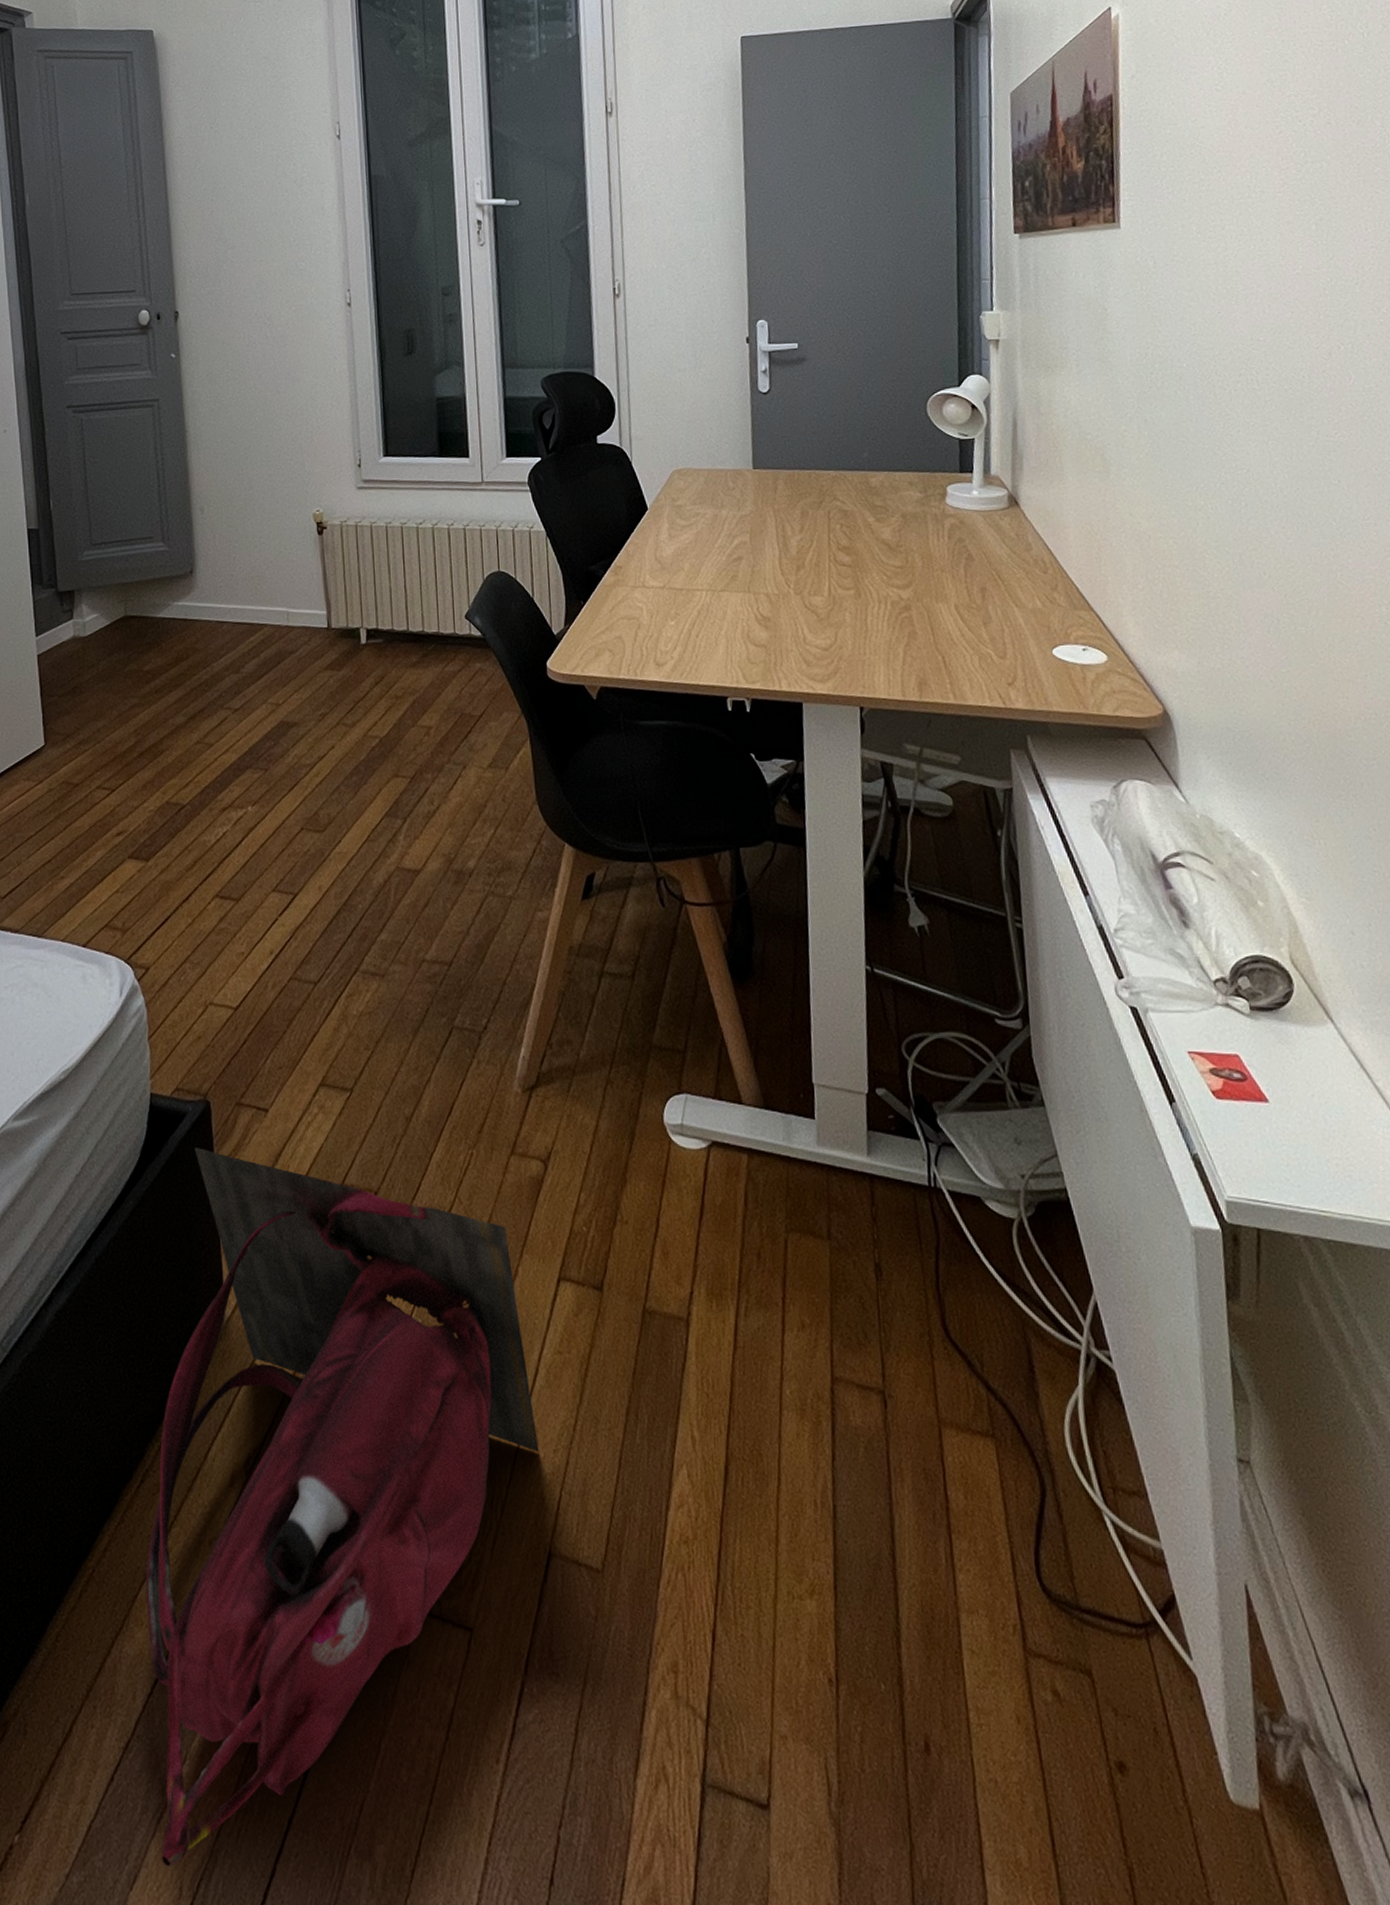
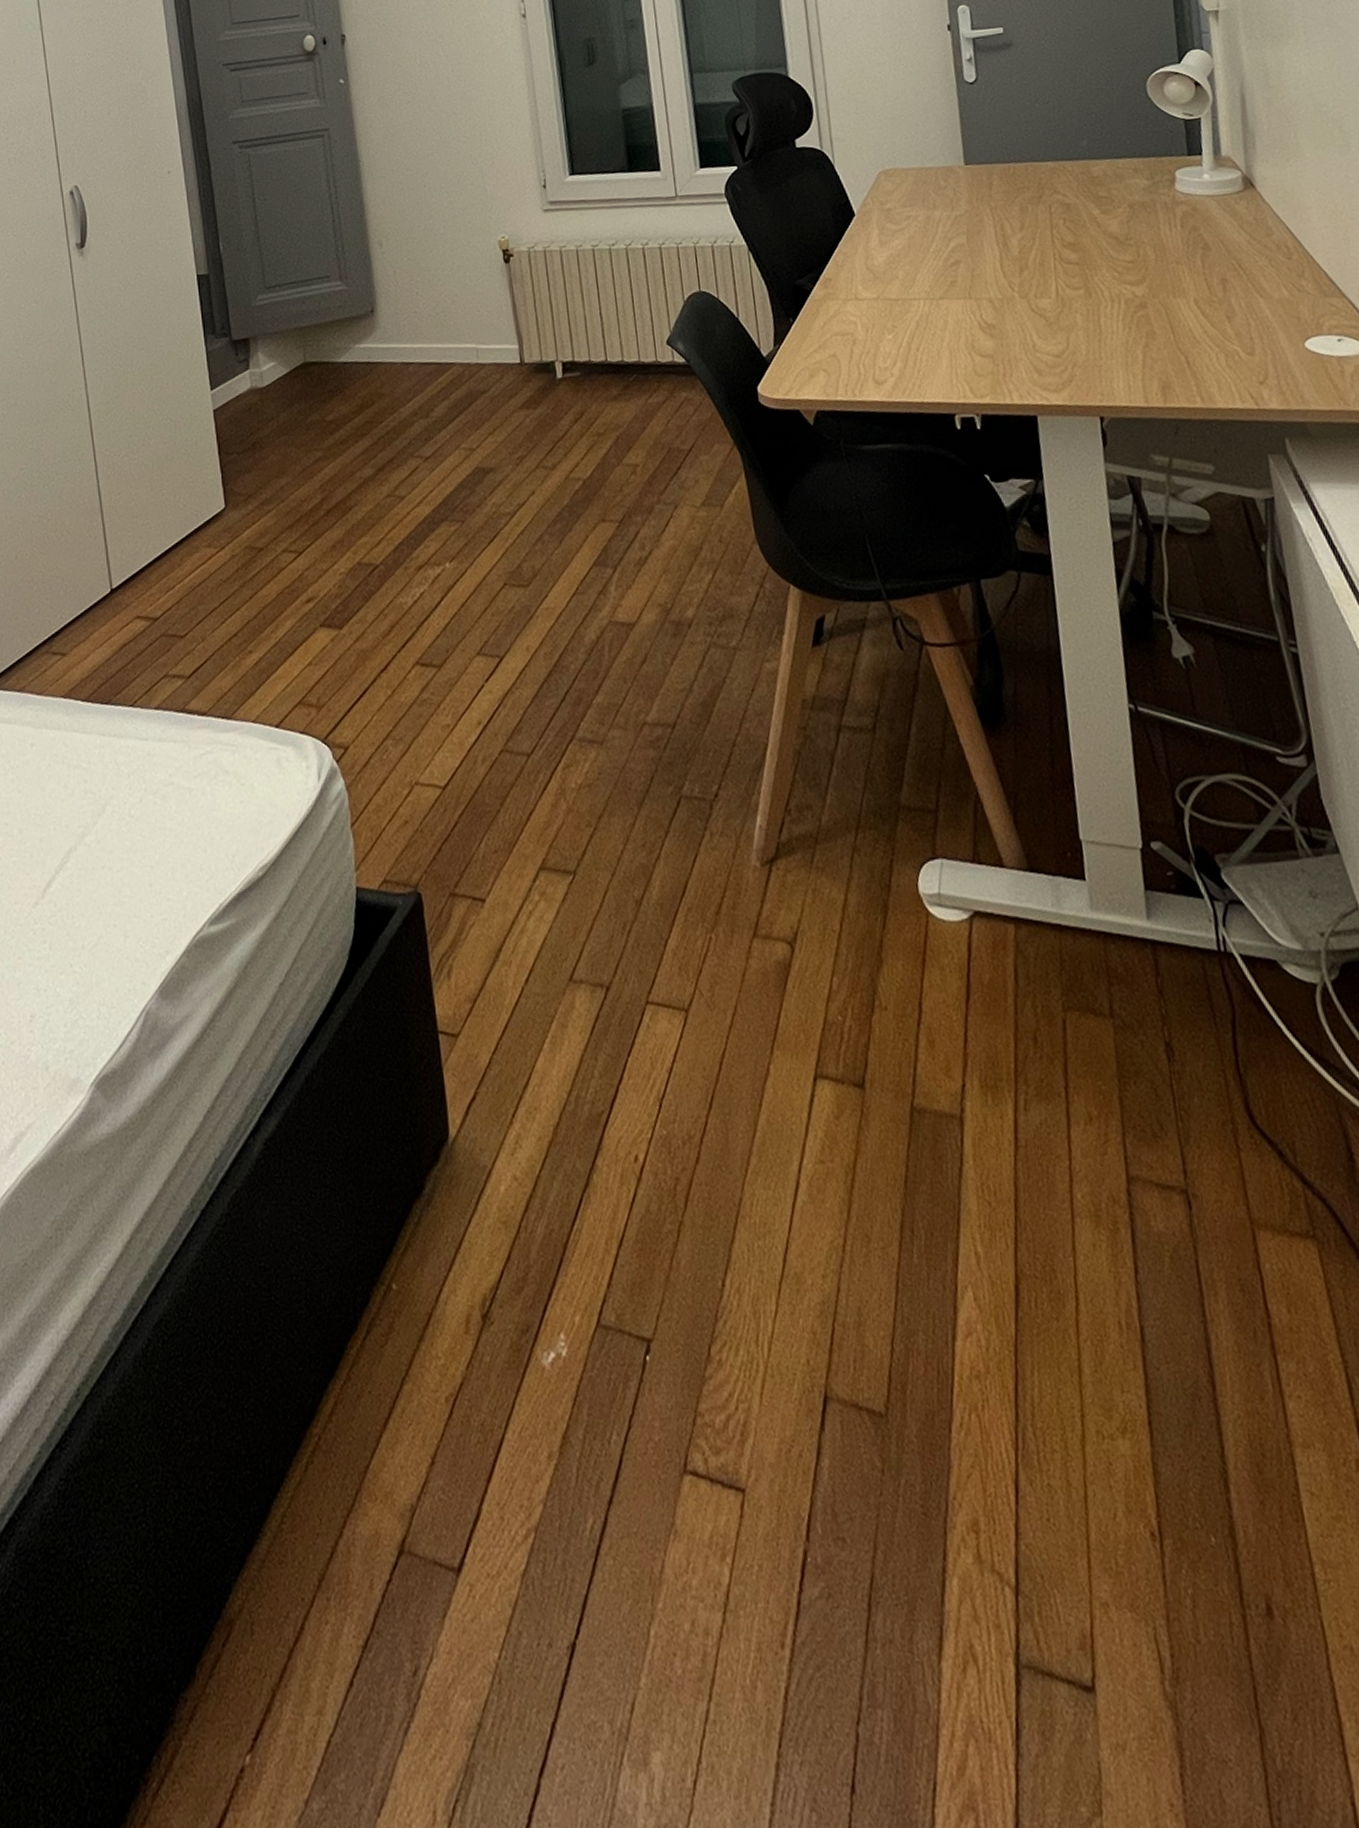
backpack: present [145,1148,539,1867] -> none [377,946,806,1788]

